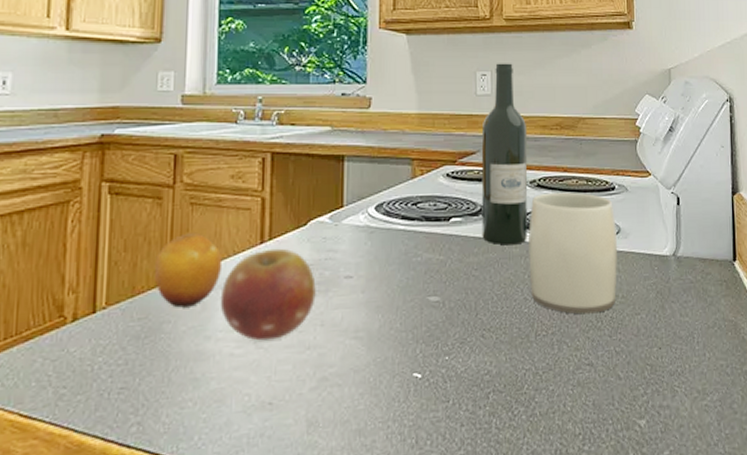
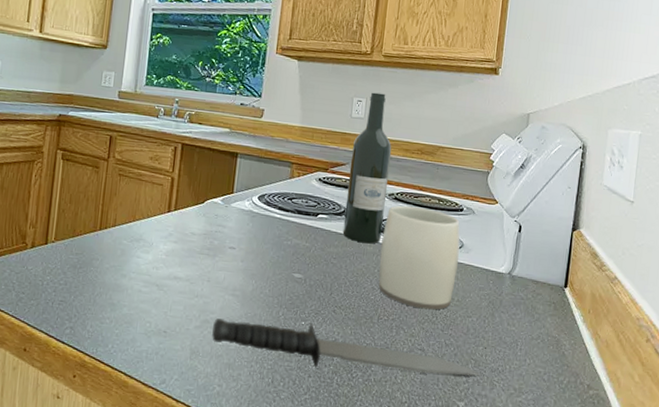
fruit: present [154,232,223,308] -> none [89,196,139,251]
fruit: present [220,248,316,341] -> none [134,217,207,286]
knife: none [333,356,661,413] -> present [212,318,482,376]

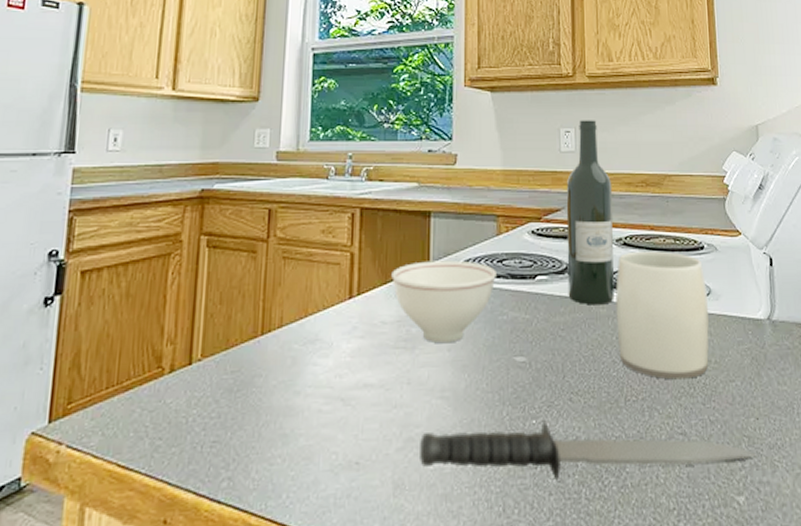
bowl: none [202,191,286,256] -> present [391,260,496,344]

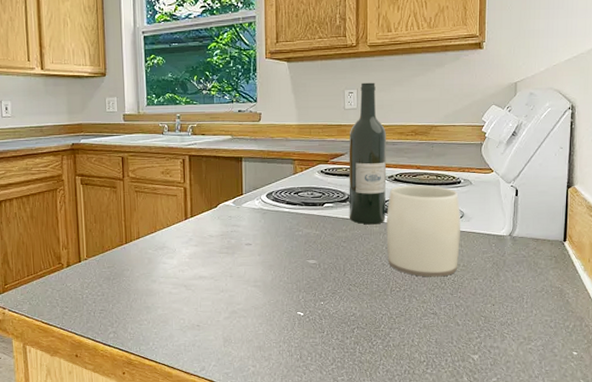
bowl: present [391,260,496,344] -> none [215,192,294,251]
knife: present [420,420,759,481] -> none [241,302,492,341]

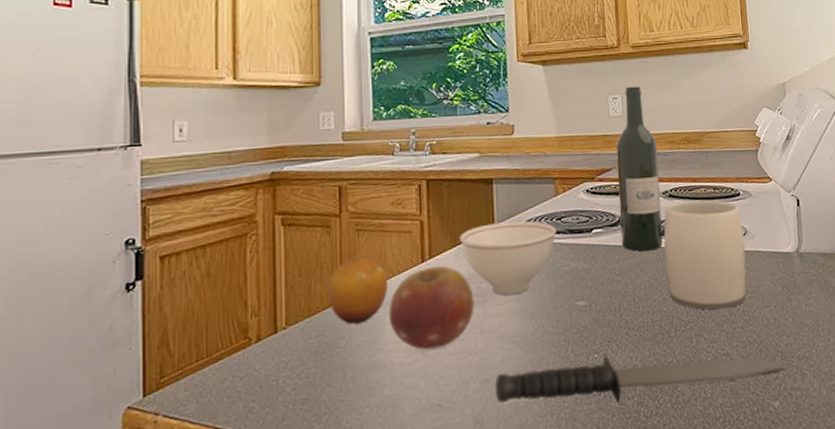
fruit: none [115,211,160,261] -> present [327,255,389,325]
fruit: none [160,223,226,285] -> present [388,265,475,350]
bowl: none [215,192,294,251] -> present [460,220,556,296]
knife: none [241,302,492,341] -> present [495,354,791,404]

